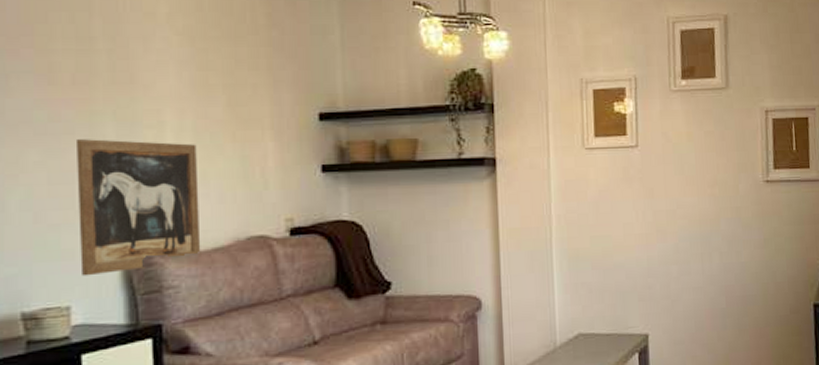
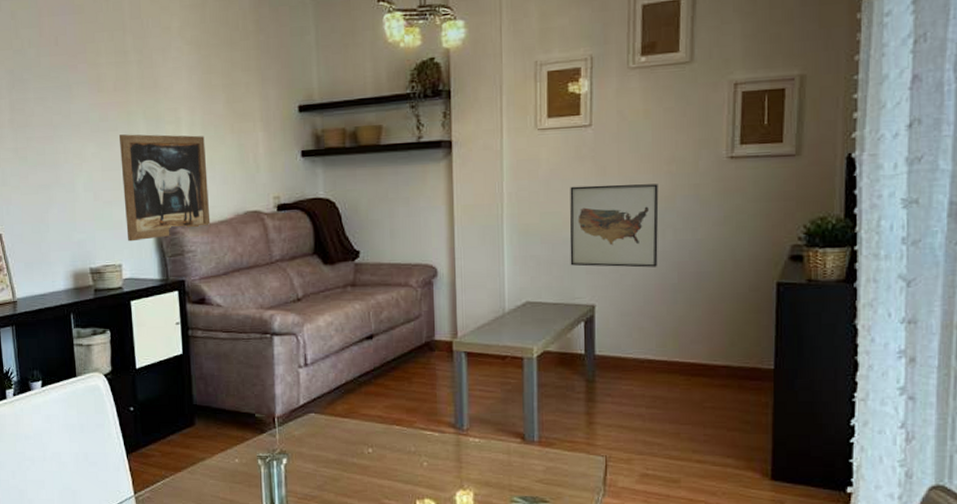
wall art: none [619,206,707,293] -> present [569,184,659,268]

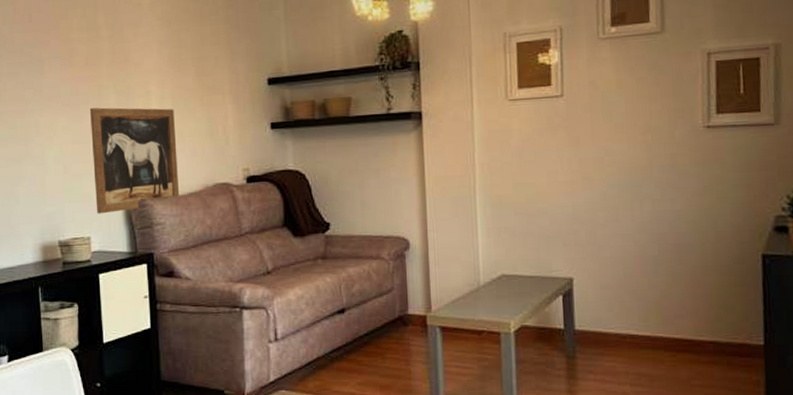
wall art: present [569,184,659,268] -> none [543,154,637,239]

